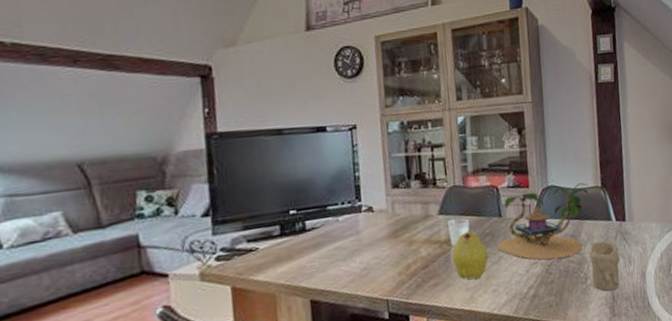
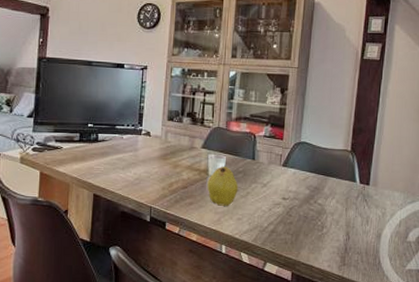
plant: present [497,183,589,260] -> none [247,144,339,205]
candle: present [589,241,620,291] -> none [328,197,358,243]

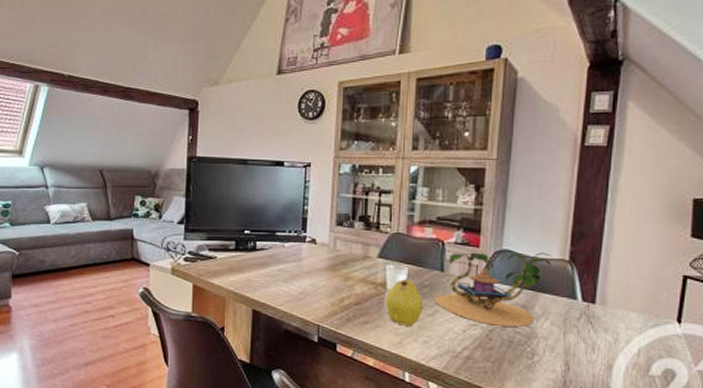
plant: none [247,144,339,205] -> present [434,252,553,327]

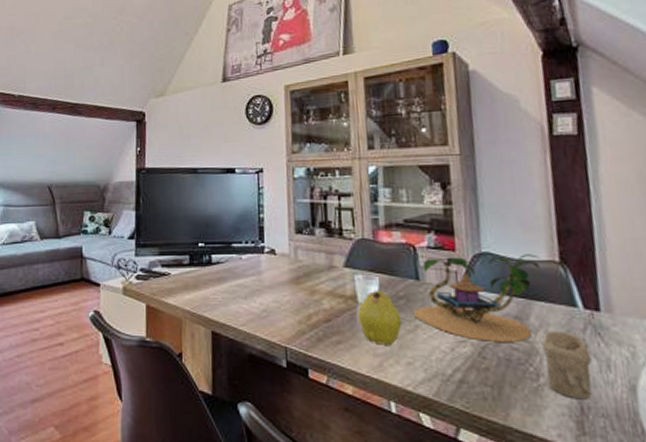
candle: none [540,318,580,375] -> present [542,330,592,400]

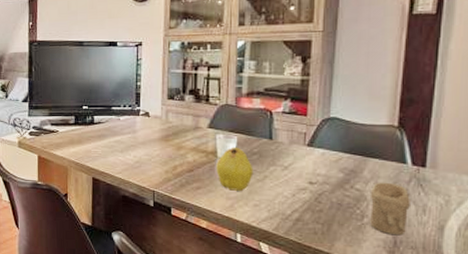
plant: present [413,254,540,342] -> none [263,119,381,190]

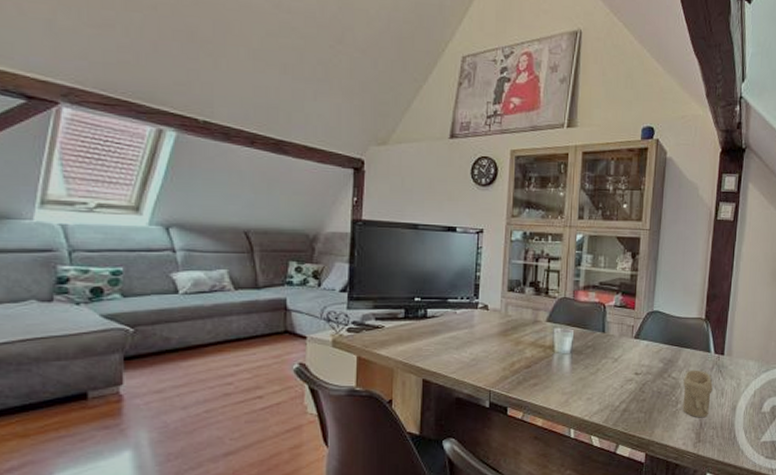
fruit: present [216,148,254,191] -> none [553,341,588,385]

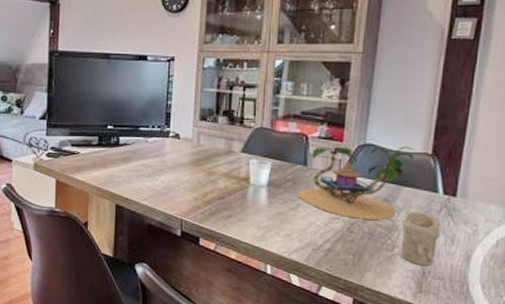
plant: none [596,313,693,379] -> present [297,146,416,220]

